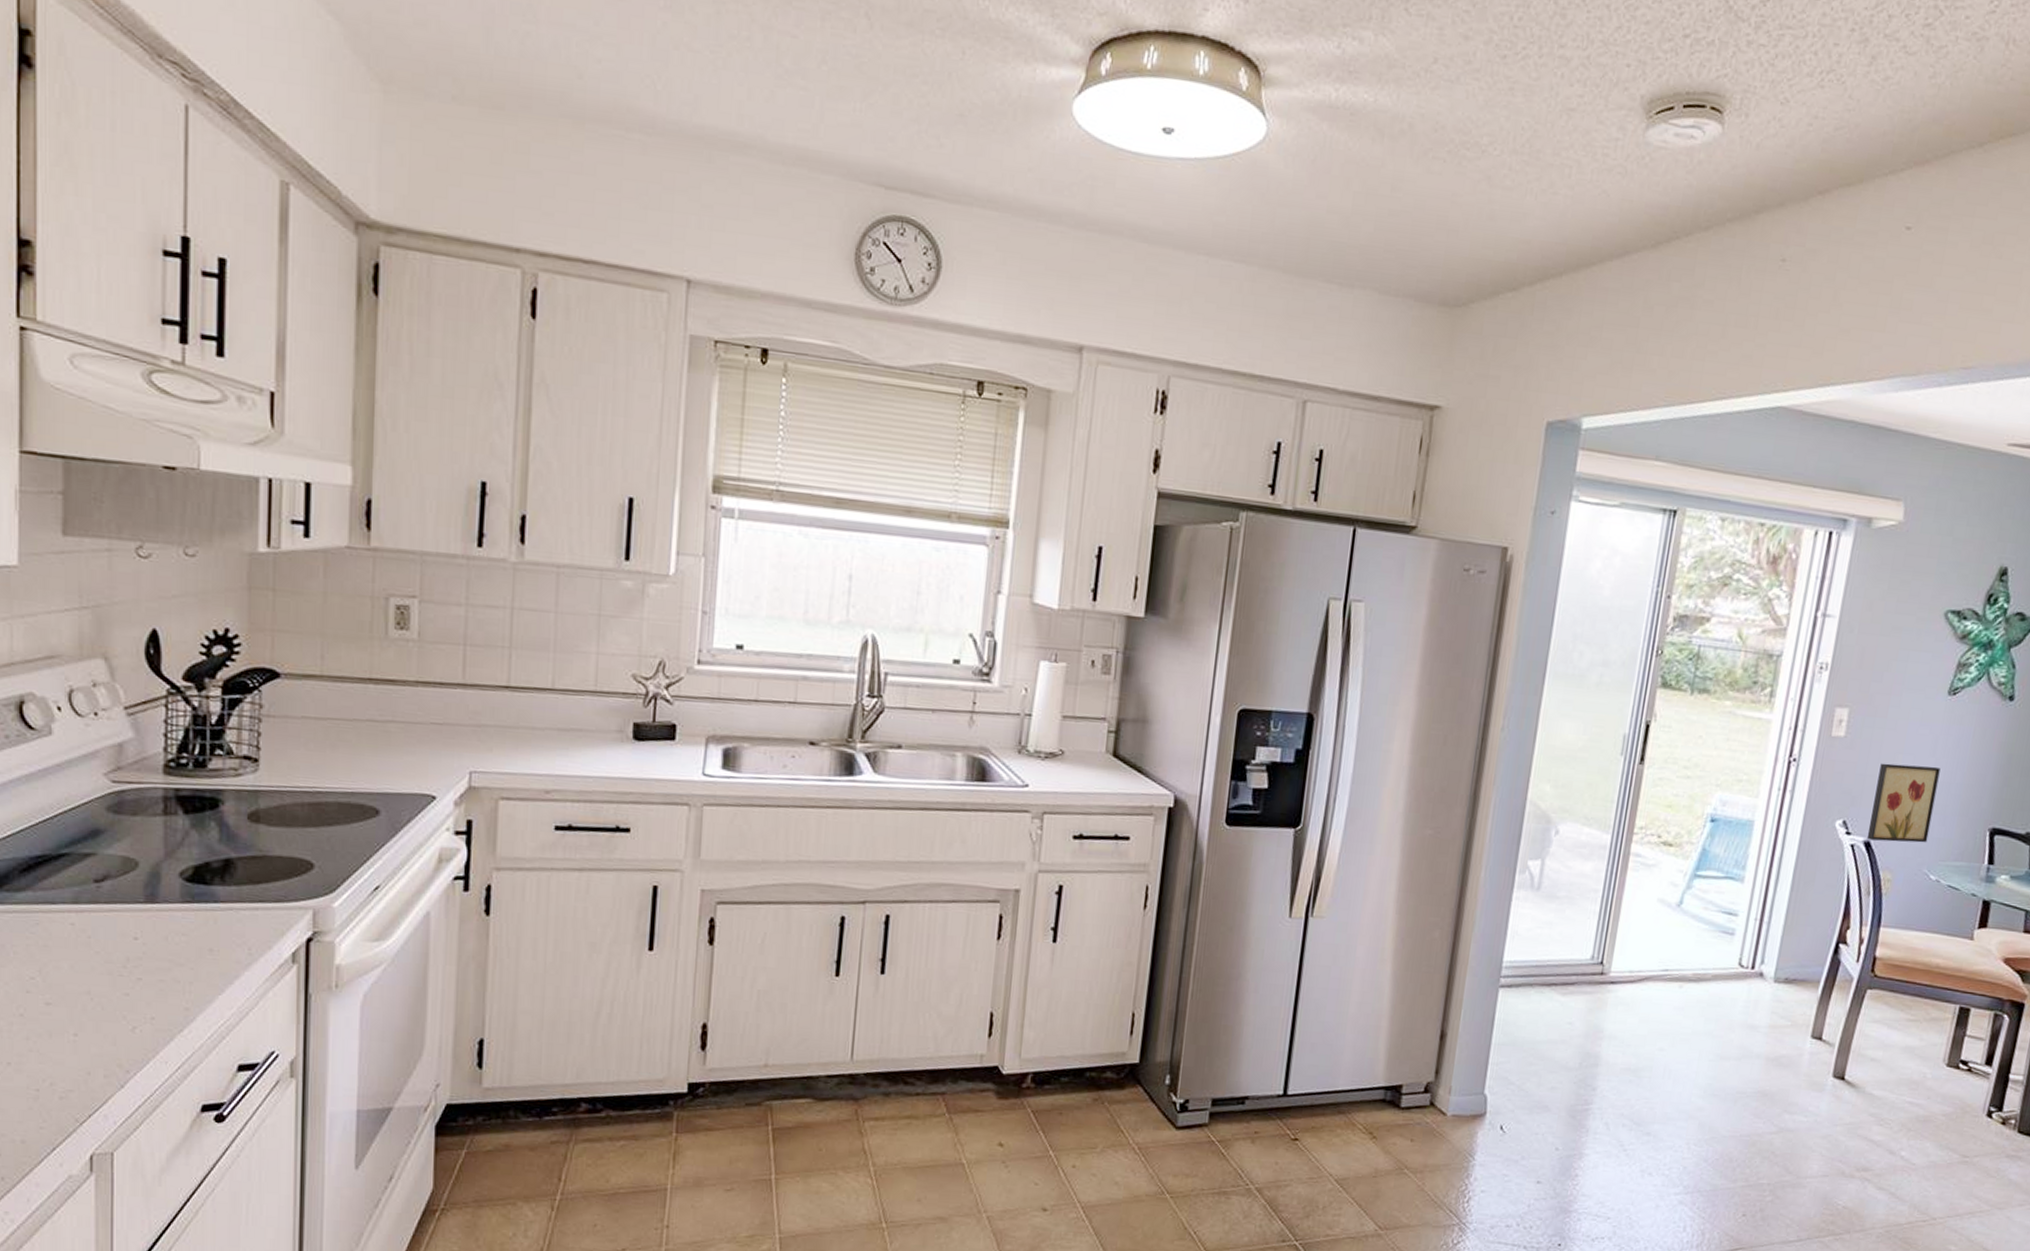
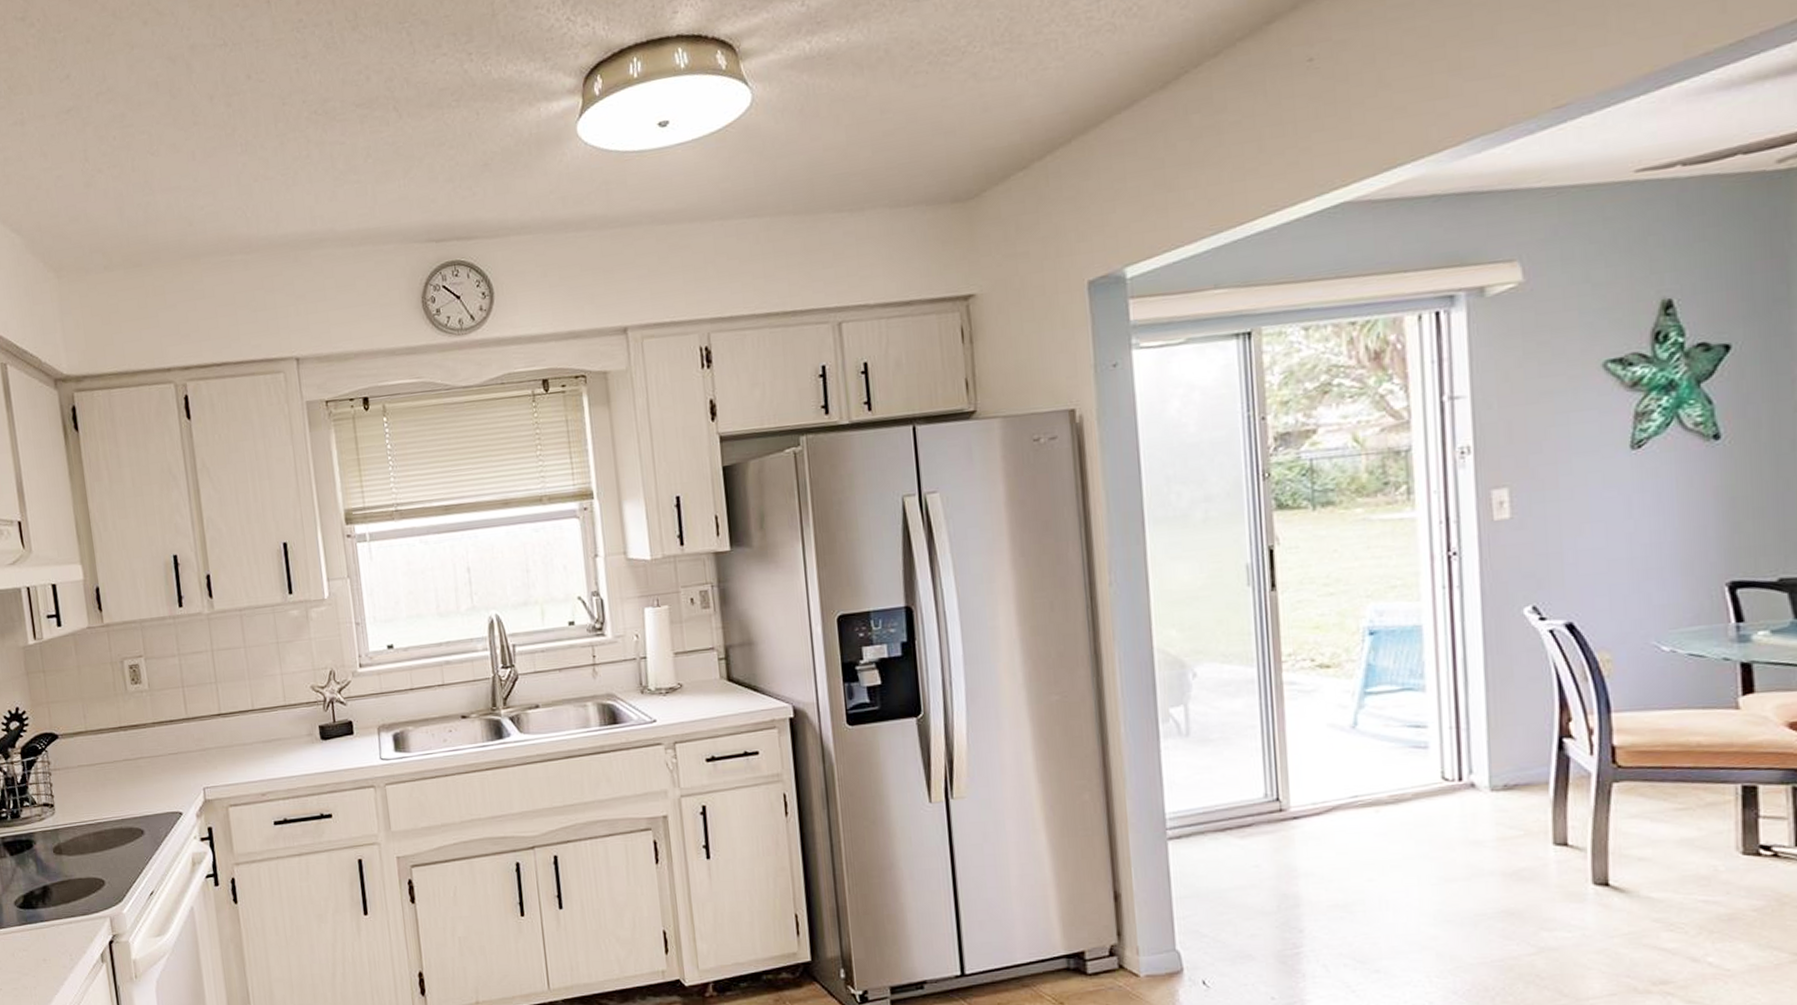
wall art: present [1866,763,1941,843] -> none [1564,528,1648,621]

